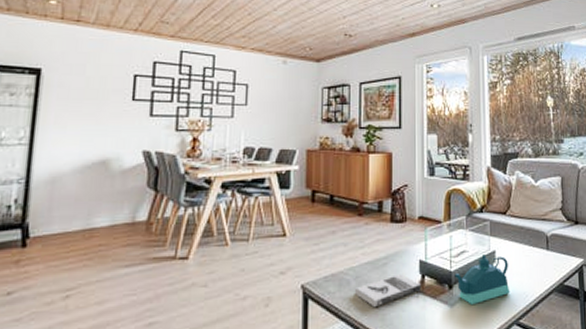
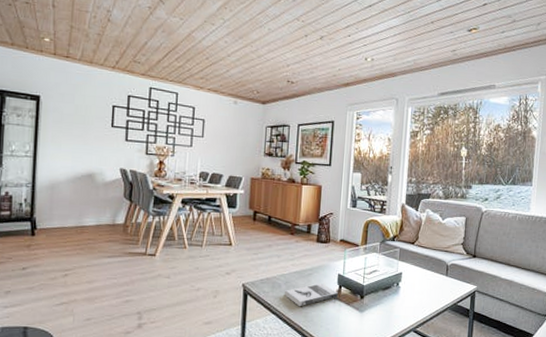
teapot: present [454,254,510,306] -> none [366,275,412,313]

